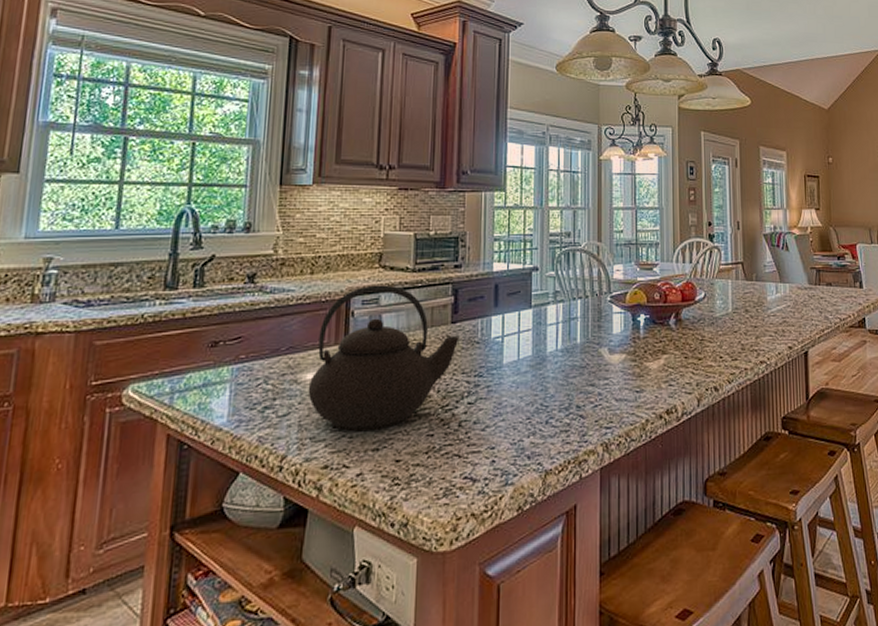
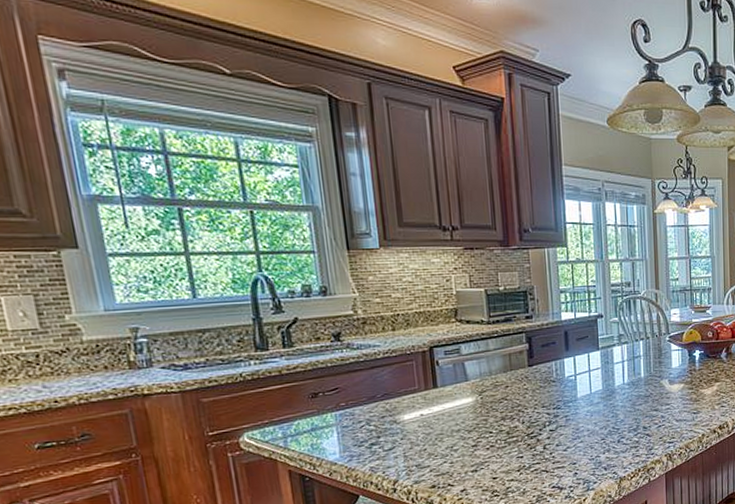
teapot: present [308,285,460,432] -> none [407,336,537,459]

